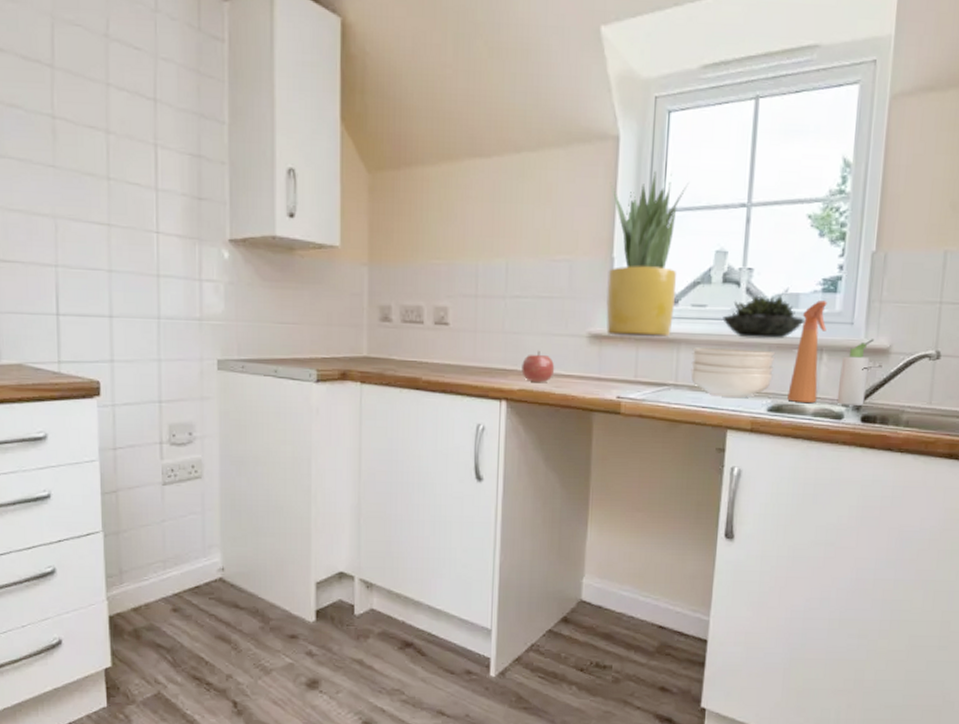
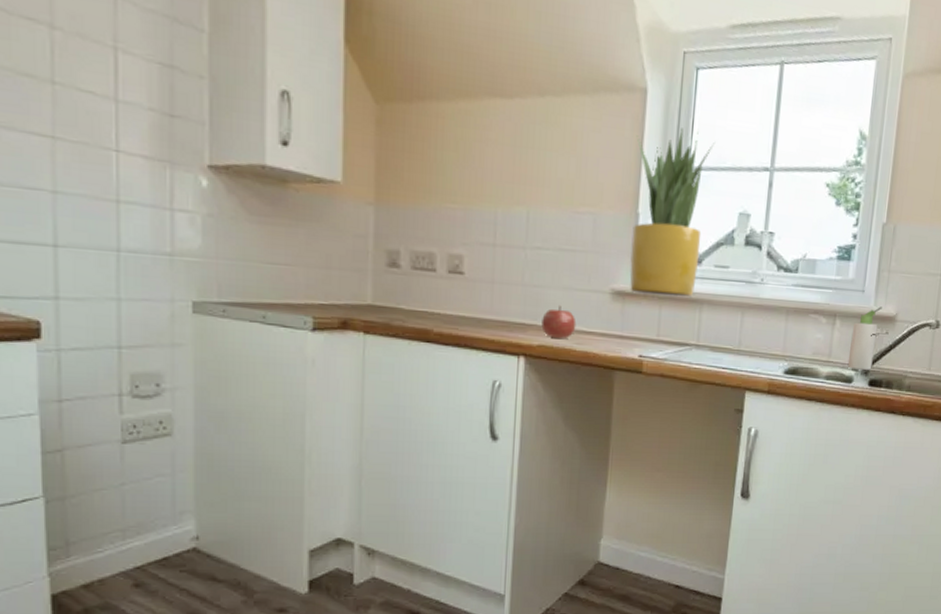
bowl: present [690,347,776,397] -> none [712,308,793,360]
succulent plant: present [723,295,804,339] -> none [744,259,820,304]
spray bottle: present [787,301,827,403] -> none [803,267,842,366]

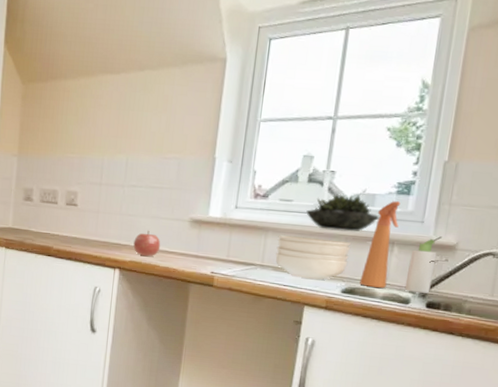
planter: present [629,128,716,298] -> none [205,88,284,226]
bowl: none [712,308,793,360] -> present [275,235,352,280]
succulent plant: none [744,259,820,304] -> present [306,194,379,232]
spray bottle: none [803,267,842,366] -> present [360,201,401,288]

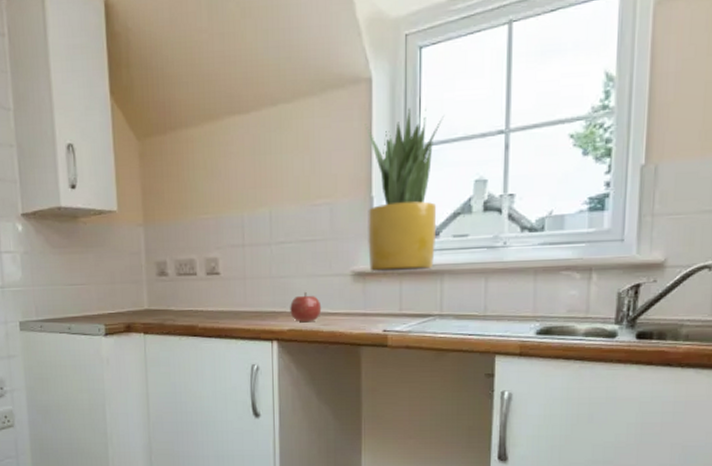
planter: none [205,88,284,226] -> present [364,108,445,272]
bowl: present [275,235,352,280] -> none [455,274,542,323]
succulent plant: present [306,194,379,232] -> none [485,218,571,264]
spray bottle: present [360,201,401,288] -> none [556,220,595,323]
bottle: present [404,236,442,294] -> none [609,254,647,324]

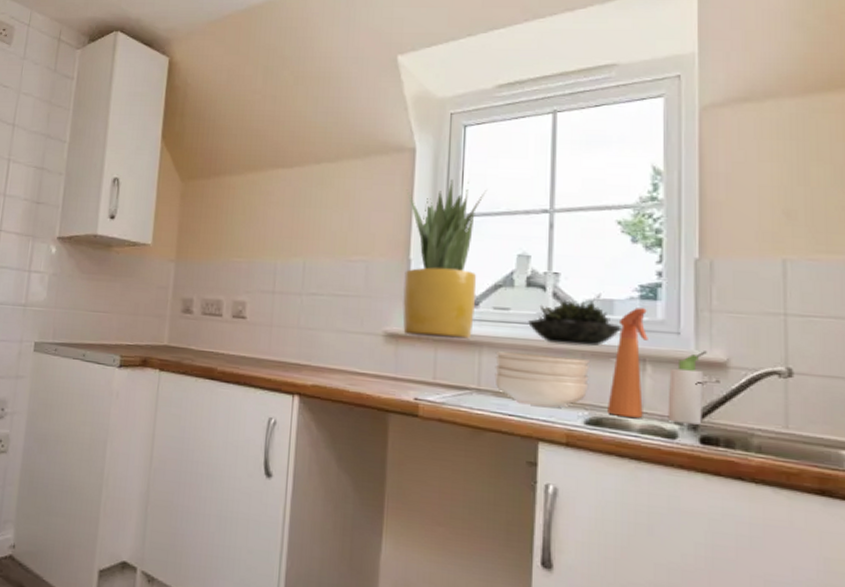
fruit: present [290,291,322,323] -> none [315,346,350,380]
bowl: none [455,274,542,323] -> present [494,351,591,408]
succulent plant: none [485,218,571,264] -> present [528,300,621,347]
spray bottle: none [556,220,595,323] -> present [608,308,648,418]
bottle: none [609,254,647,324] -> present [667,351,707,425]

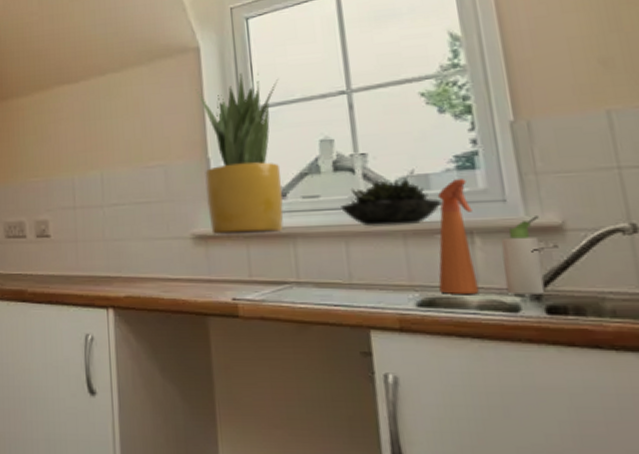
bowl: present [494,351,591,408] -> none [311,238,416,293]

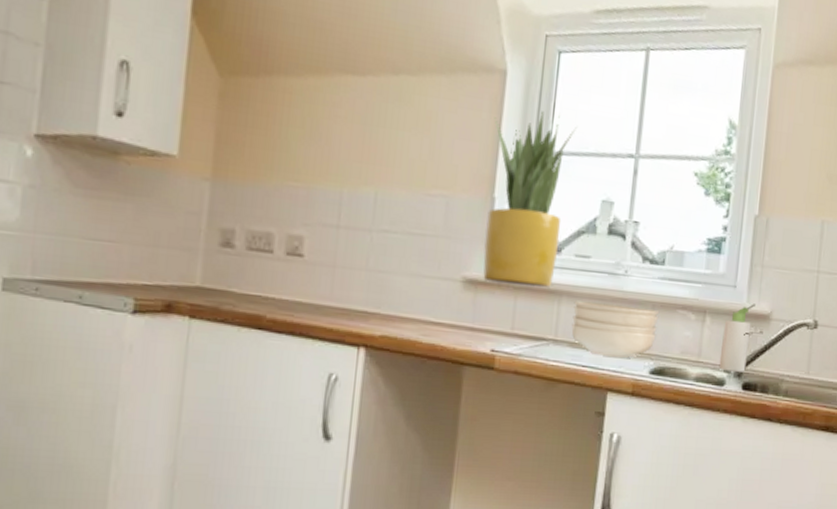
bowl: none [311,238,416,293] -> present [571,300,660,358]
succulent plant: present [341,177,442,227] -> none [607,250,689,298]
spray bottle: present [437,179,479,294] -> none [670,260,711,367]

